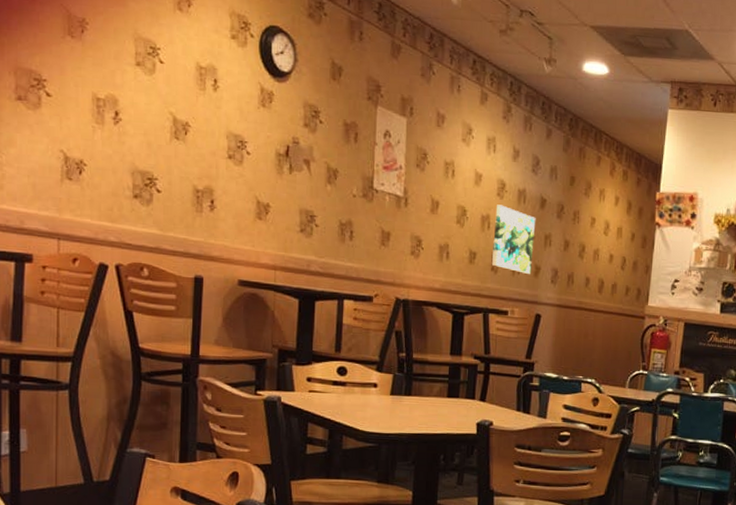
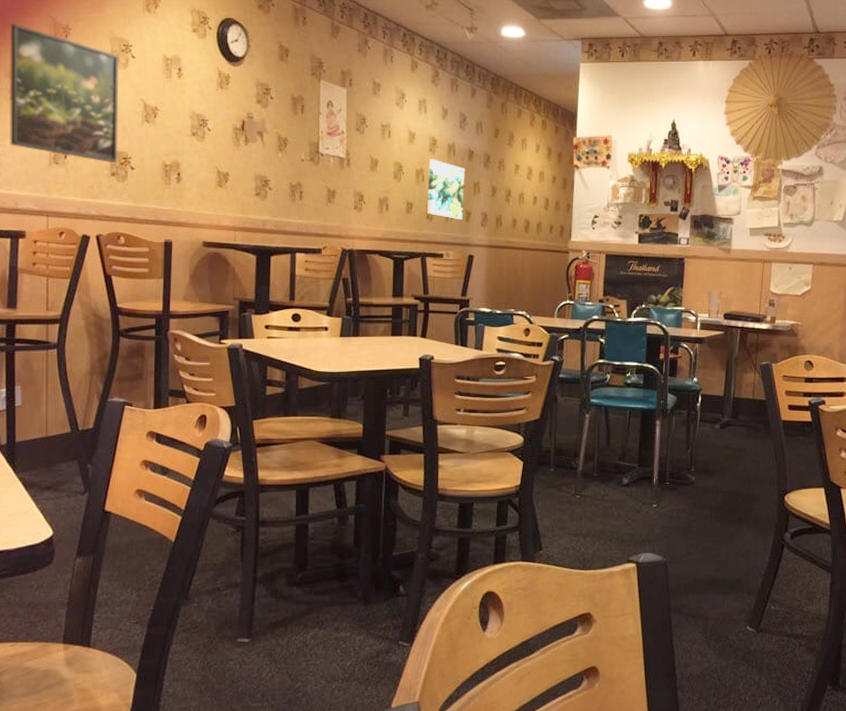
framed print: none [14,11,145,184] -> present [10,24,119,164]

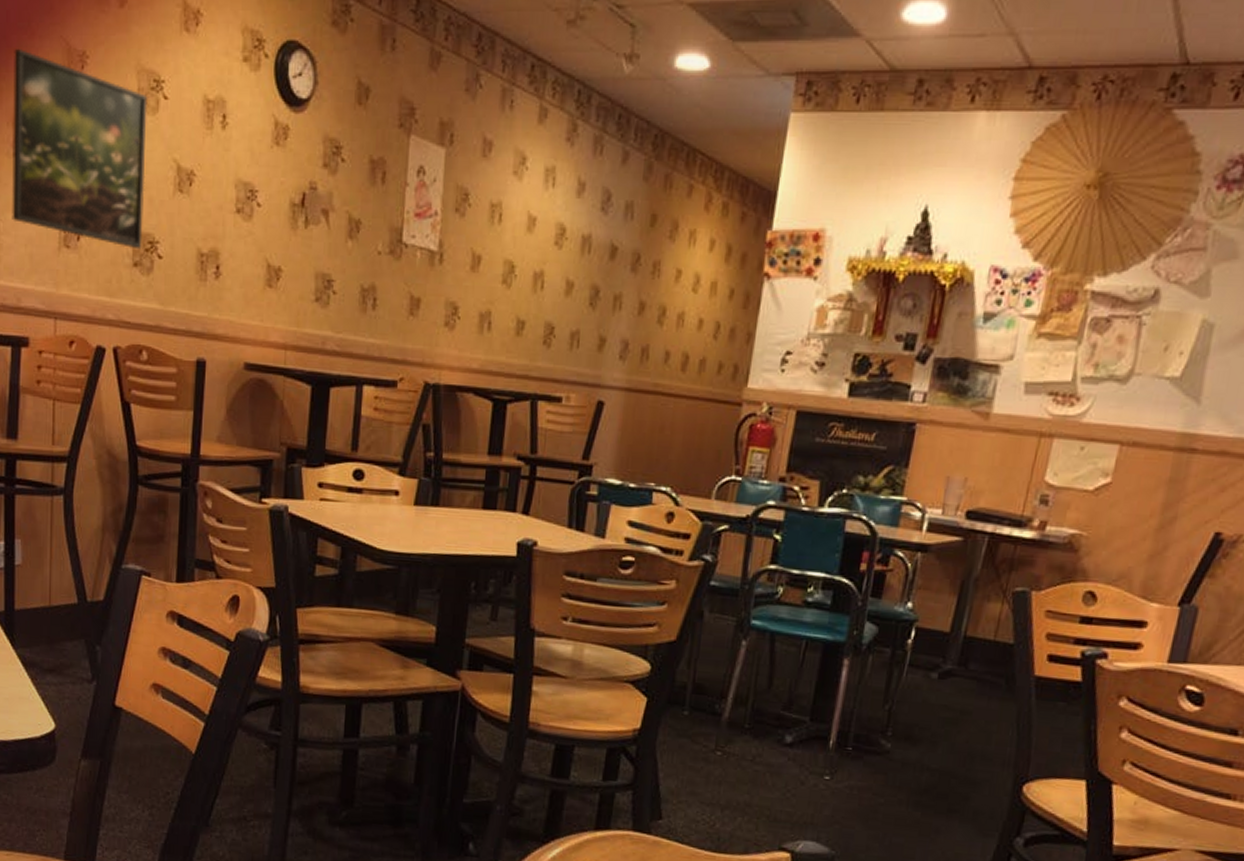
wall art: present [426,159,465,220] -> none [543,256,603,349]

